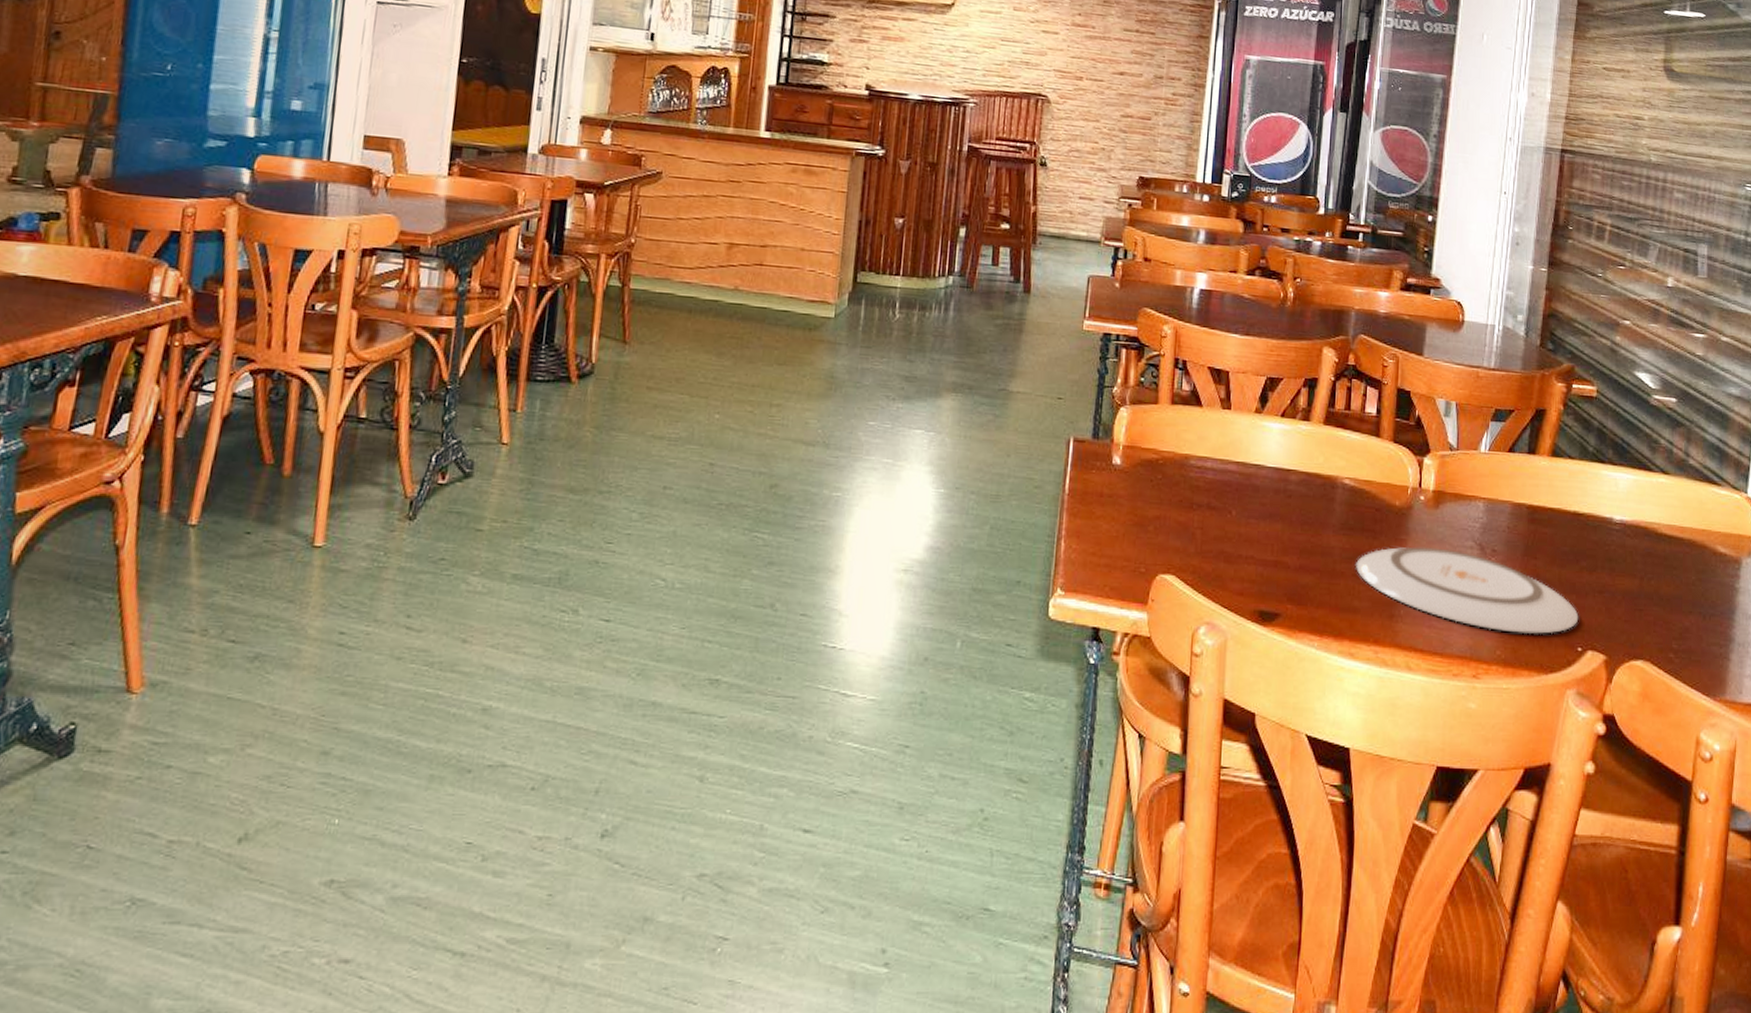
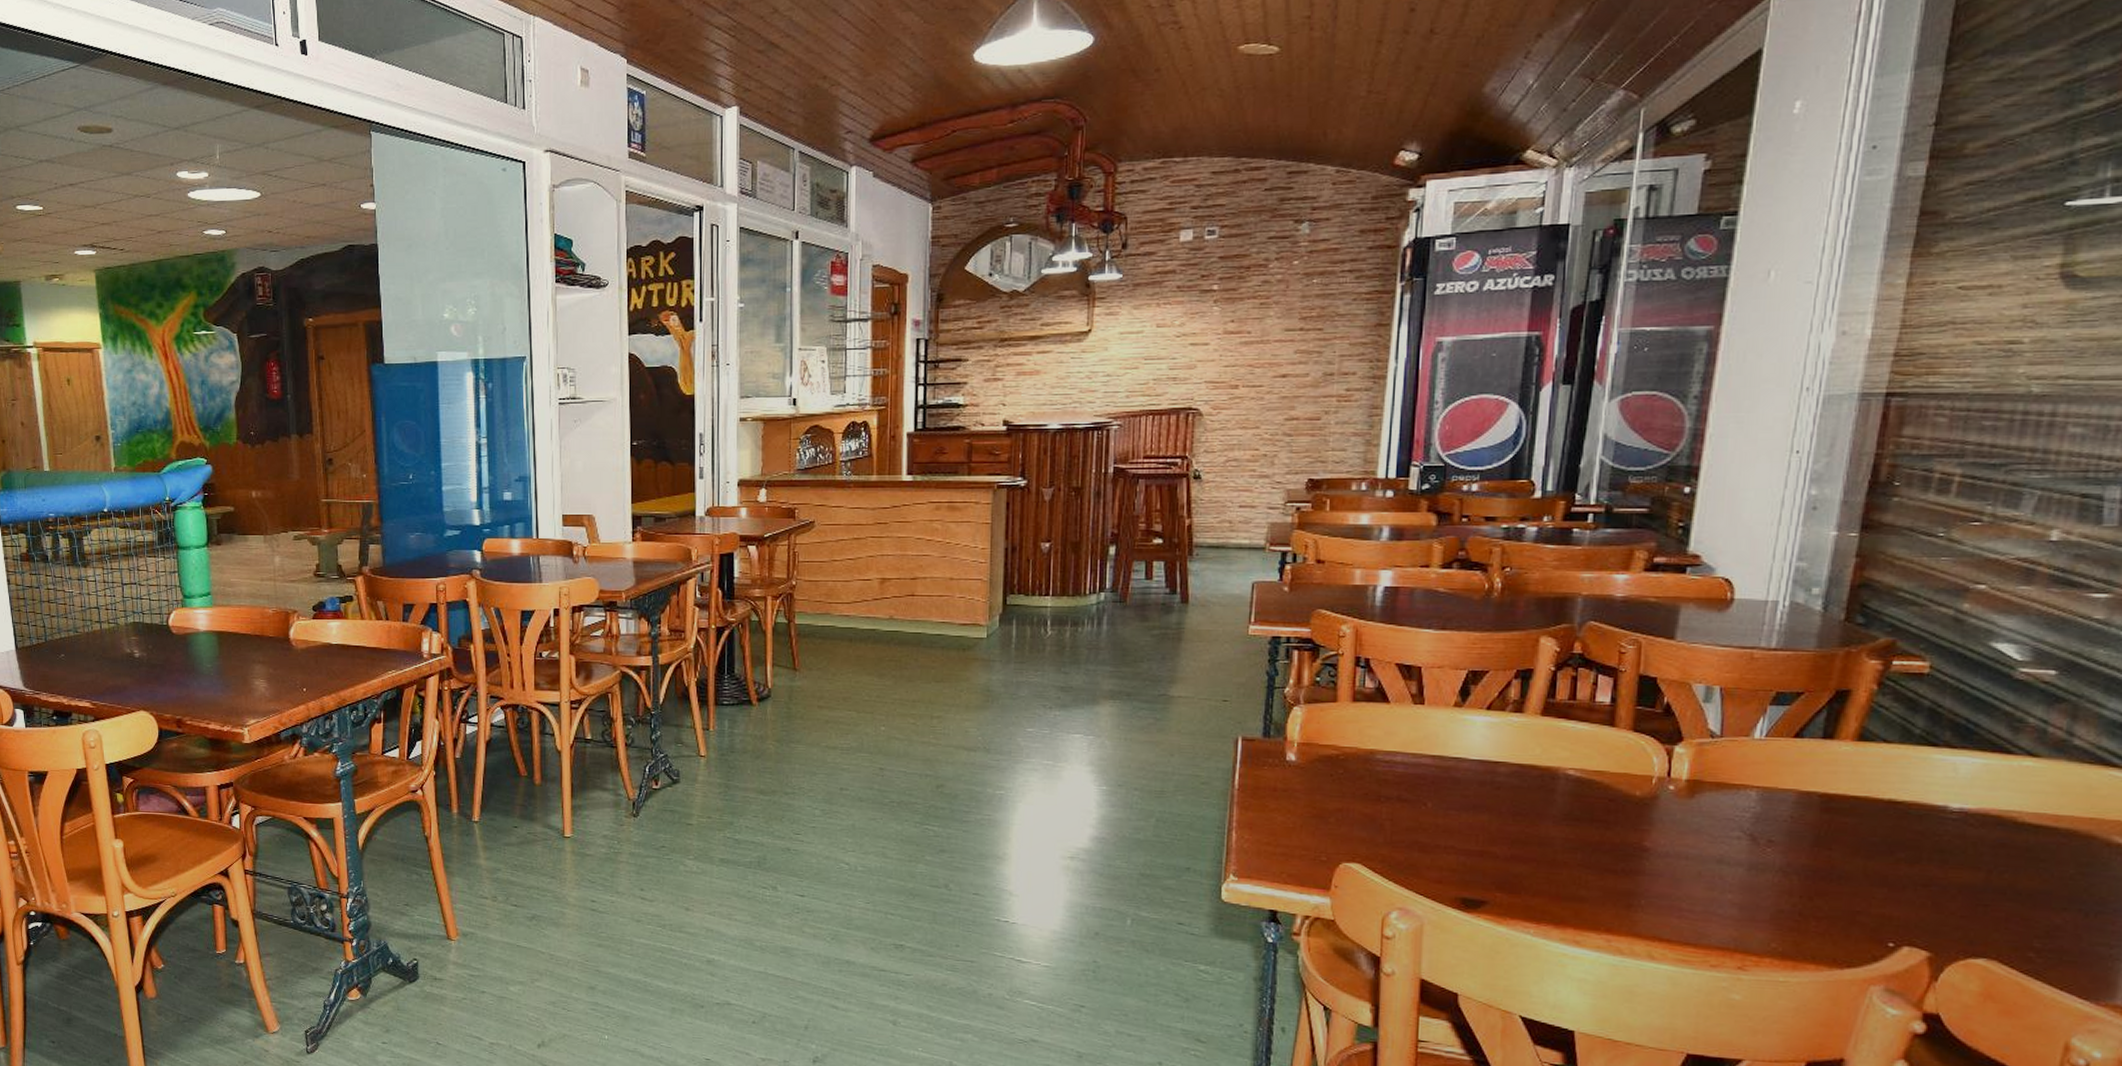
plate: present [1355,546,1579,634] -> none [1581,836,1892,929]

